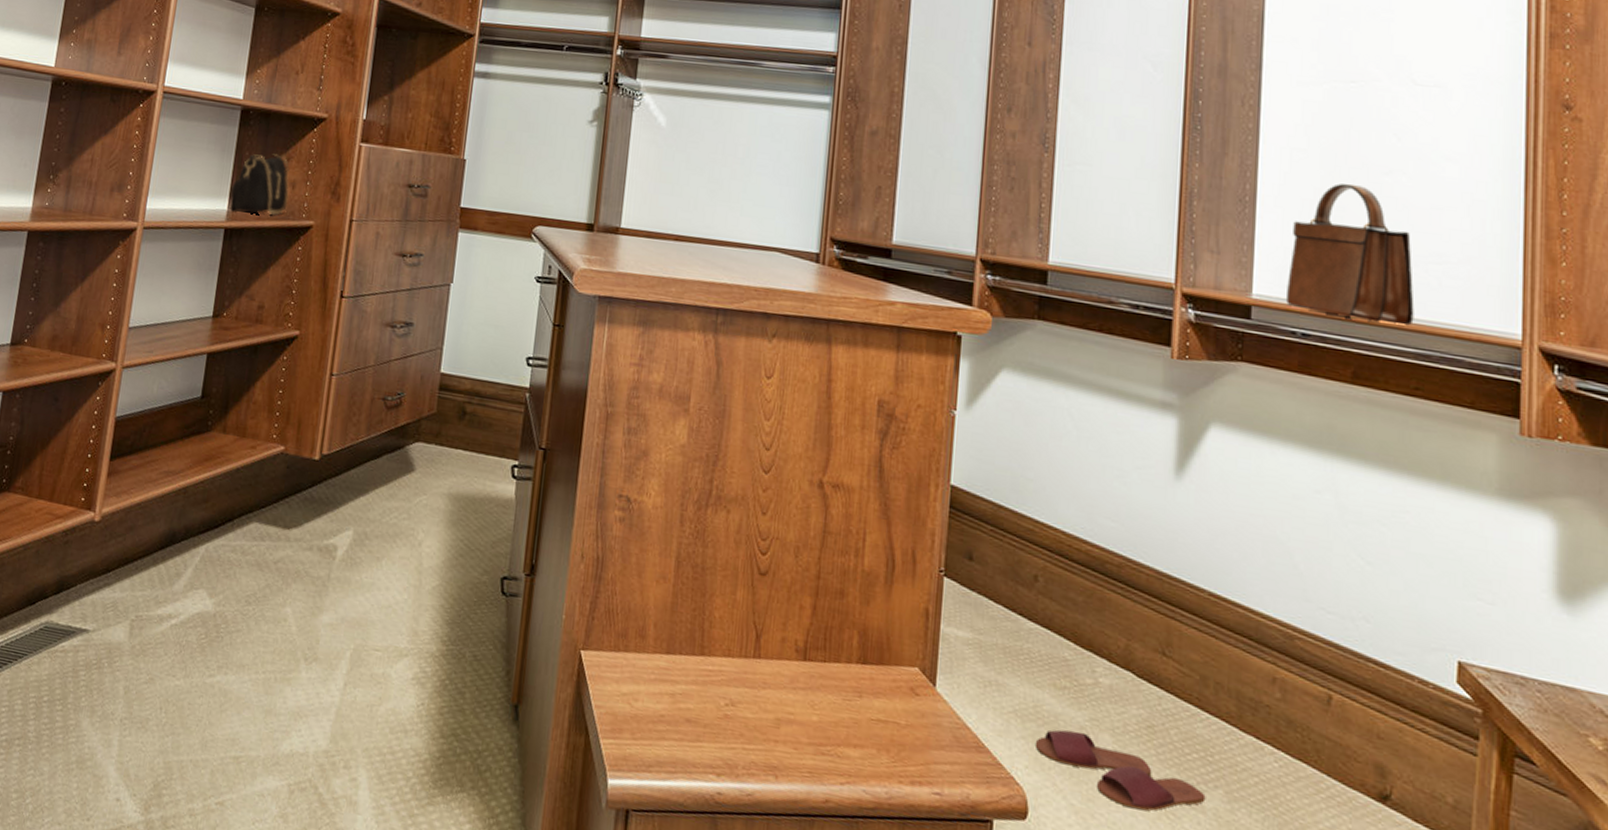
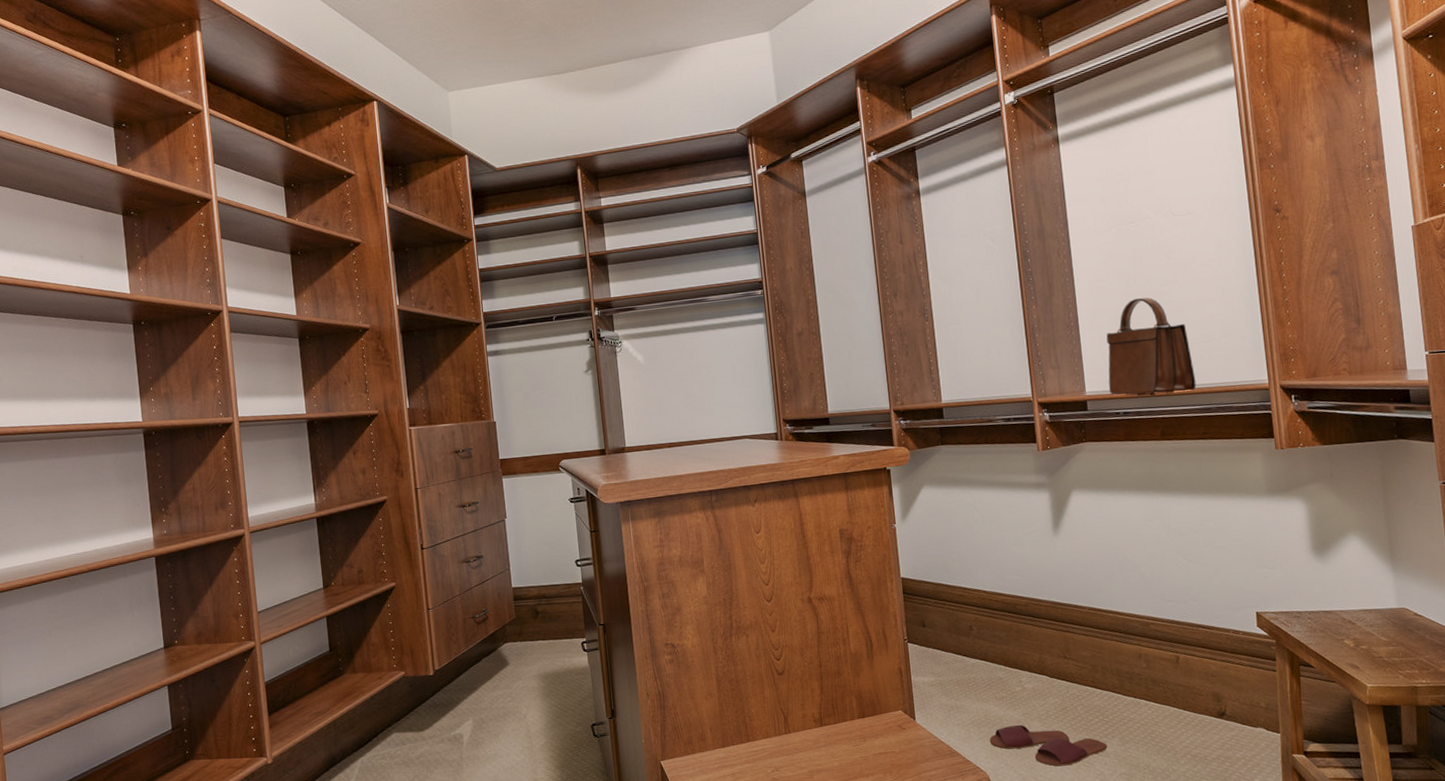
handbag: present [229,154,290,215] -> none [314,450,362,504]

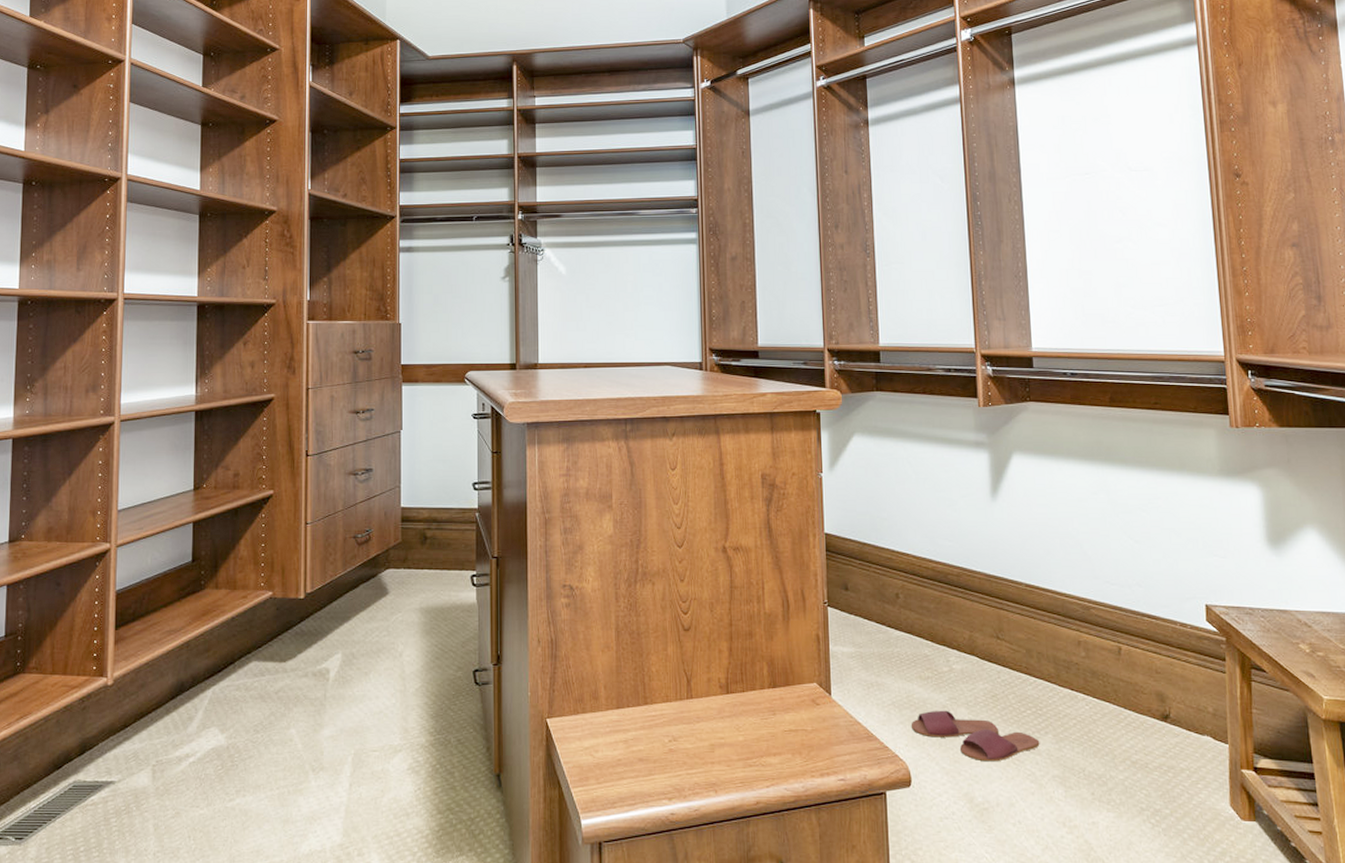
handbag: present [1106,297,1196,395] -> none [1056,252,1149,357]

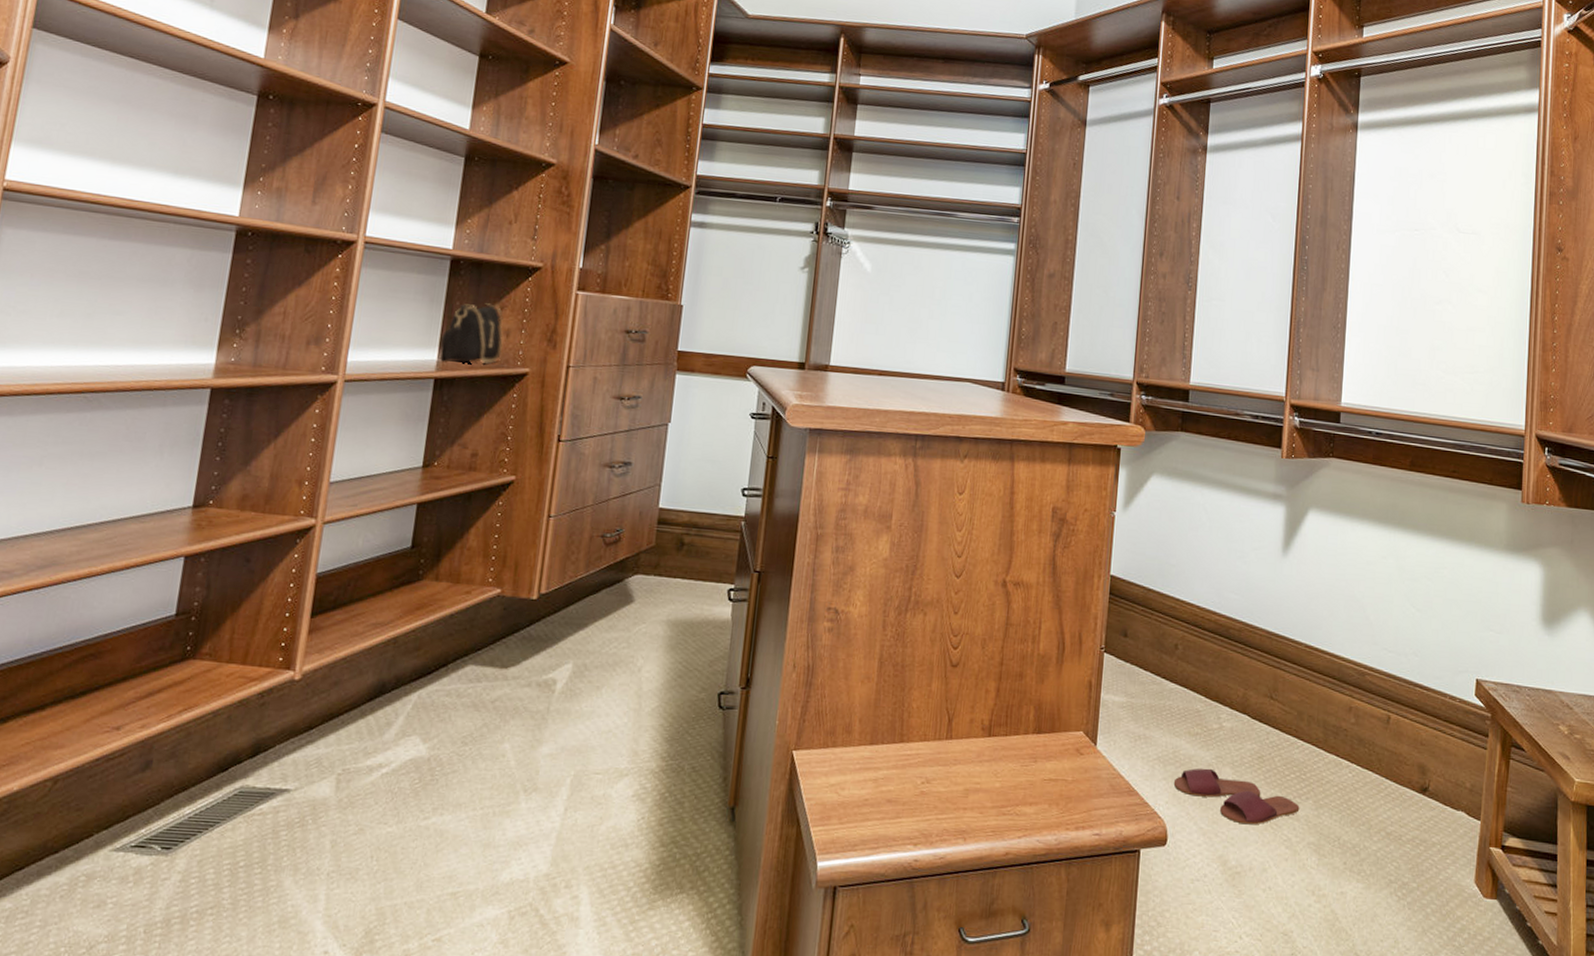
handbag: none [197,340,249,396] -> present [439,303,504,364]

